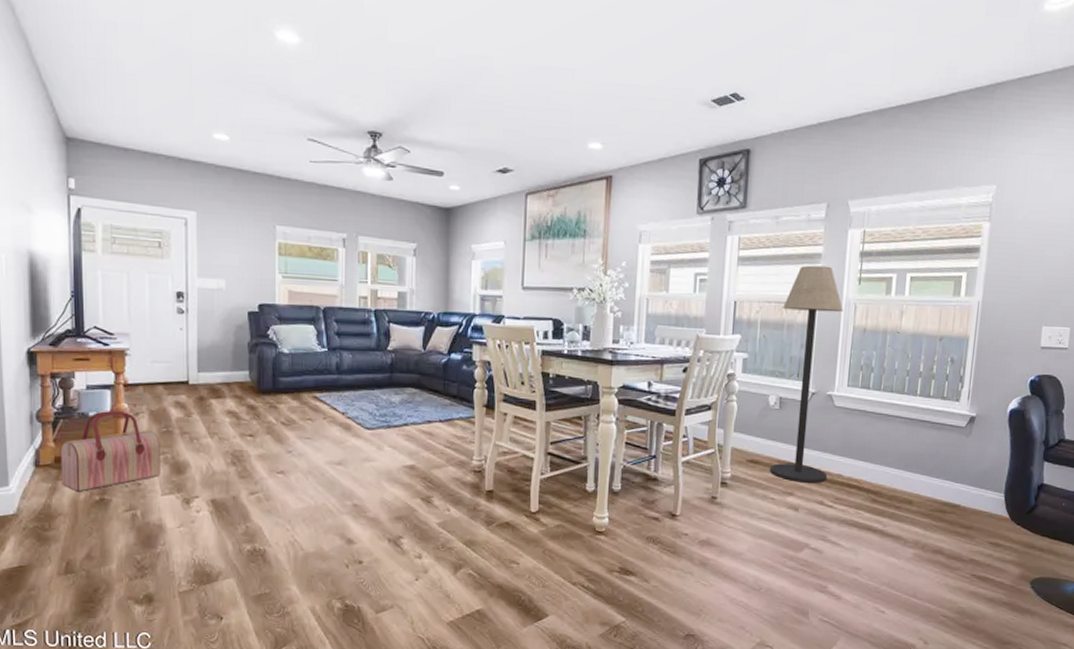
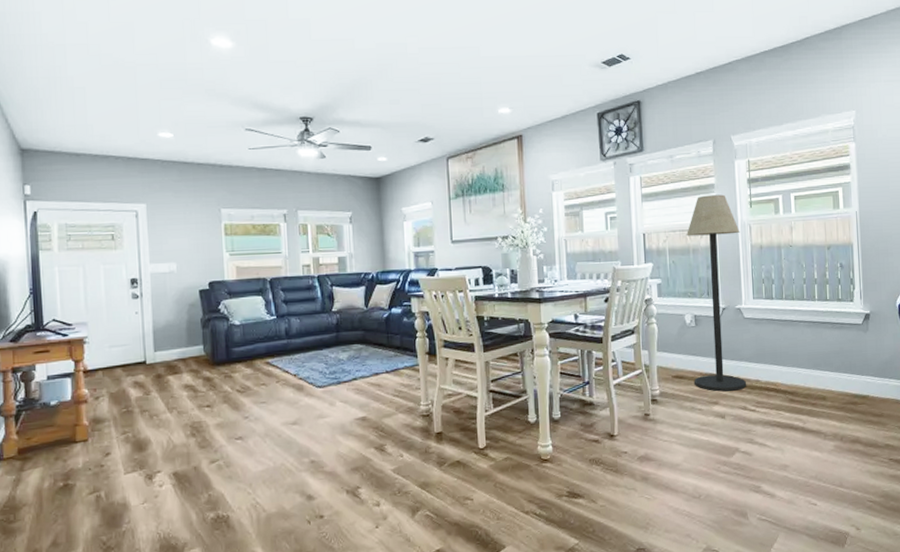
handbag: present [60,410,161,492] -> none [23,396,123,481]

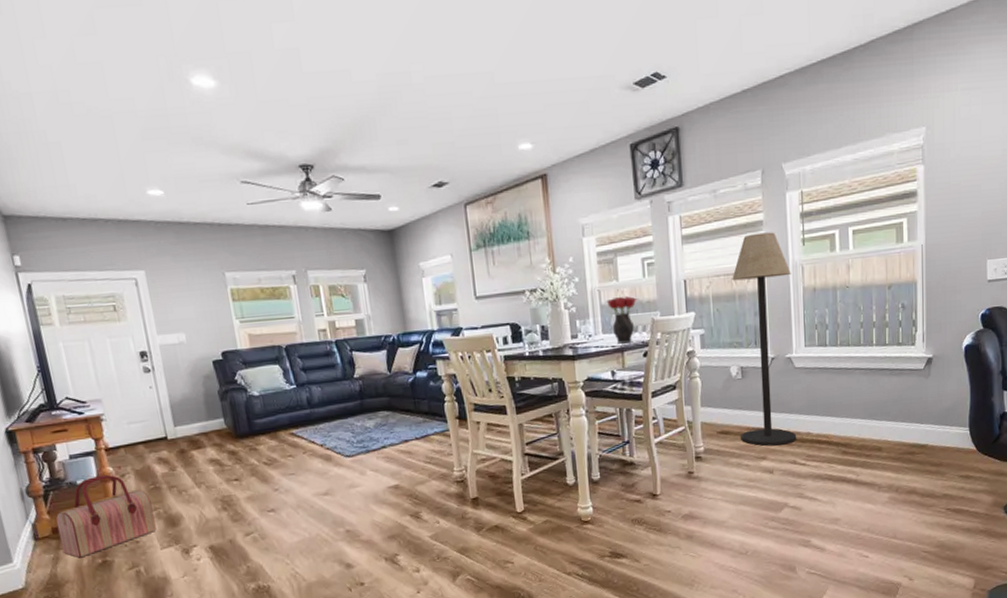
handbag: none [23,396,123,481] -> present [55,474,157,558]
bouquet: none [571,246,601,290] -> present [606,296,638,344]

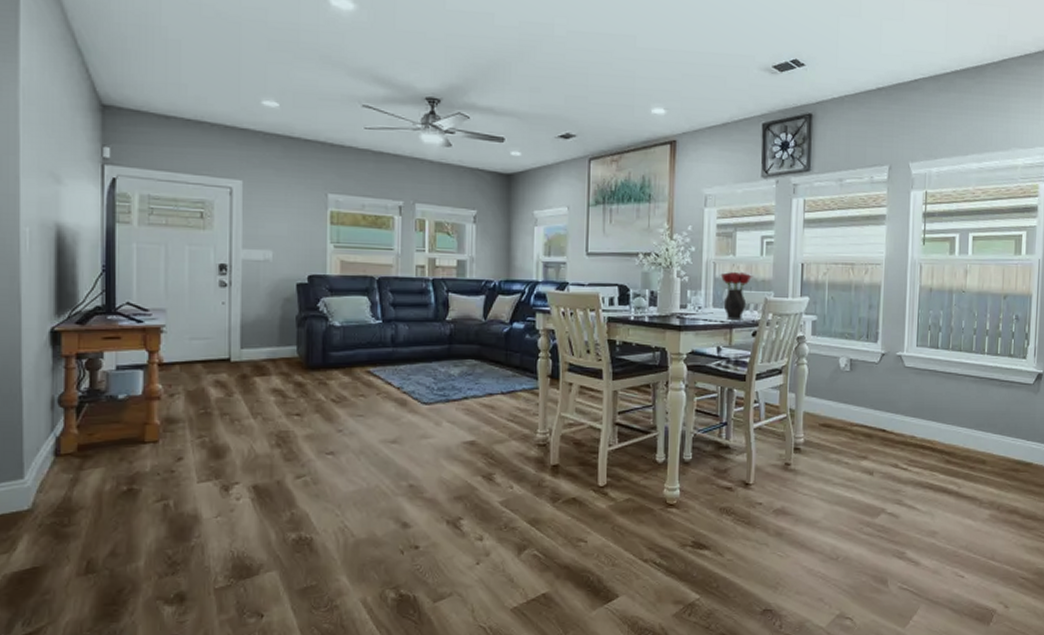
handbag: present [55,474,157,558] -> none [84,391,197,482]
floor lamp: present [732,232,796,446] -> none [843,226,909,446]

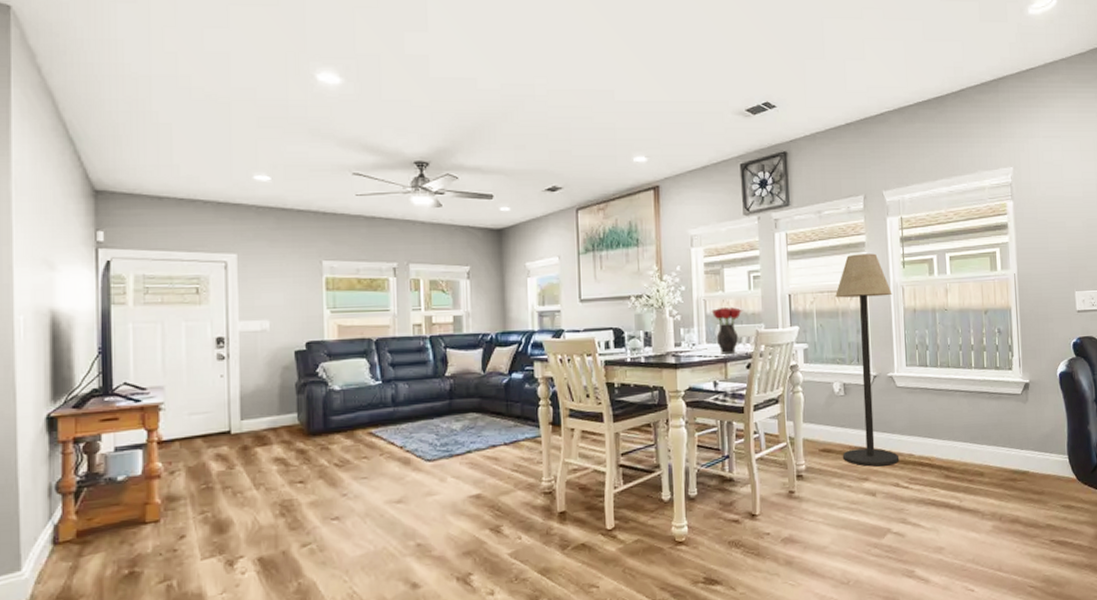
floor lamp: none [843,226,909,446] -> present [835,253,898,467]

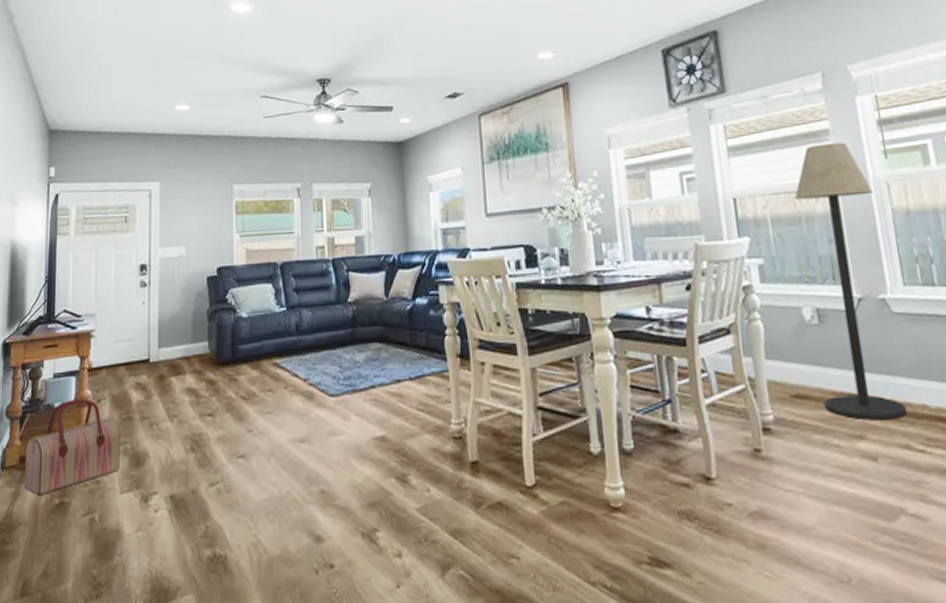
handbag: none [83,470,200,568] -> present [24,398,121,496]
bouquet: present [711,307,743,354] -> none [637,216,677,274]

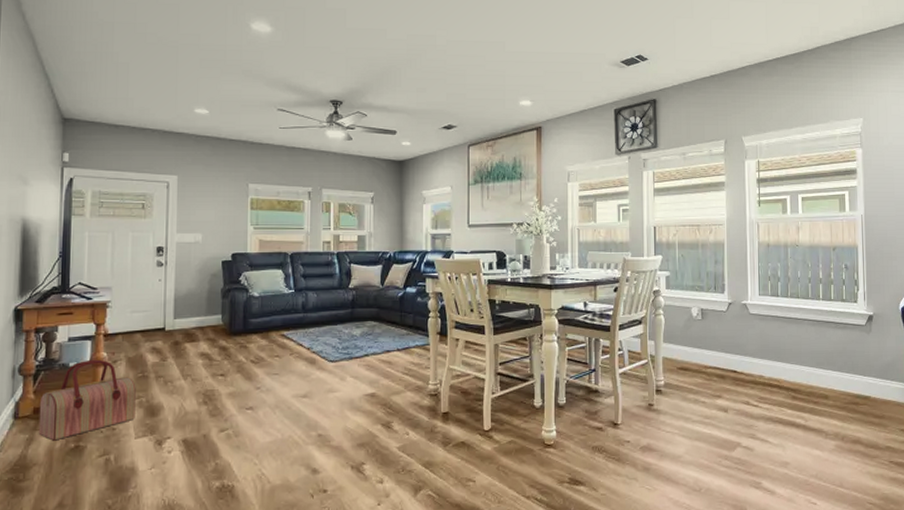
floor lamp: present [794,142,907,421] -> none [696,192,749,385]

